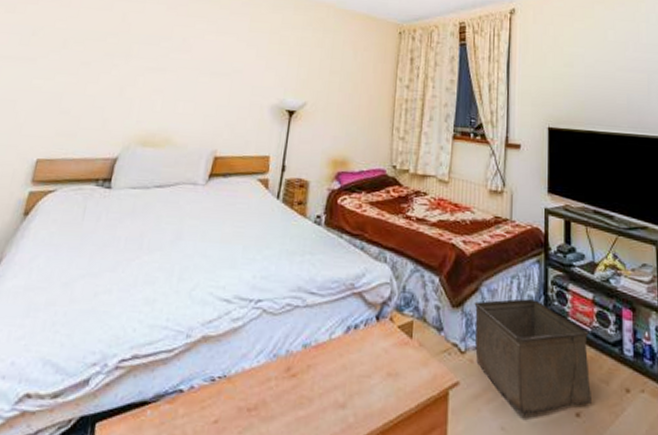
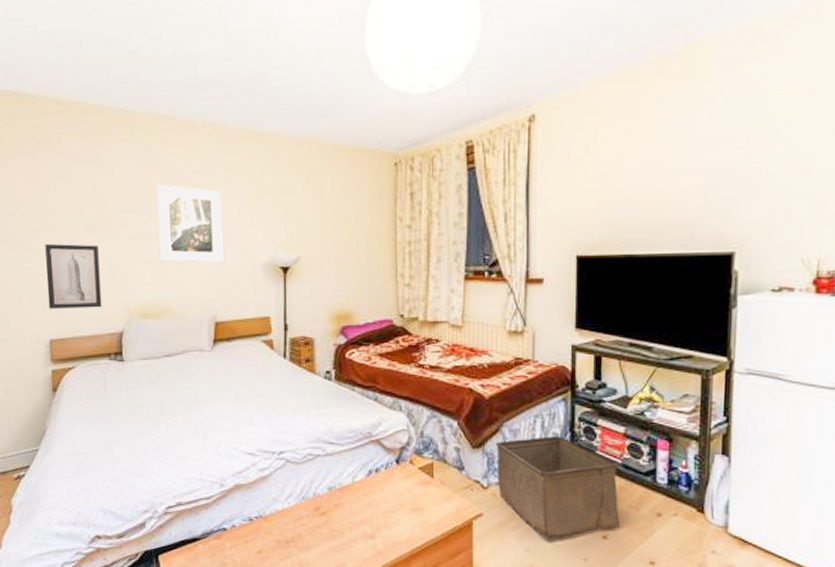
wall art: none [45,64,113,132] -> present [45,243,102,309]
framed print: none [171,25,242,100] -> present [157,185,224,263]

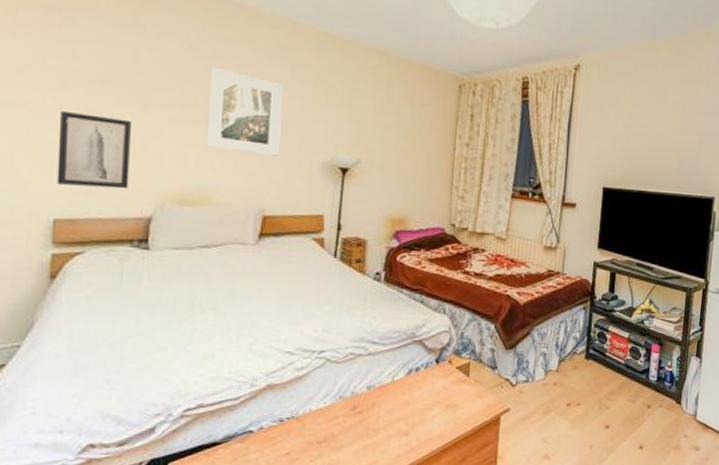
storage bin: present [495,436,620,539] -> none [524,340,623,430]

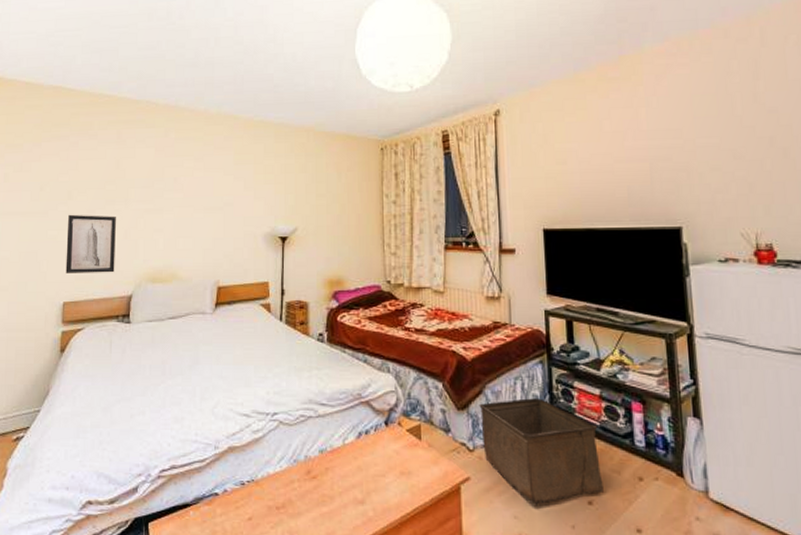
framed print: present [206,68,283,156] -> none [171,164,229,233]
storage bin: none [524,340,623,430] -> present [479,398,603,505]

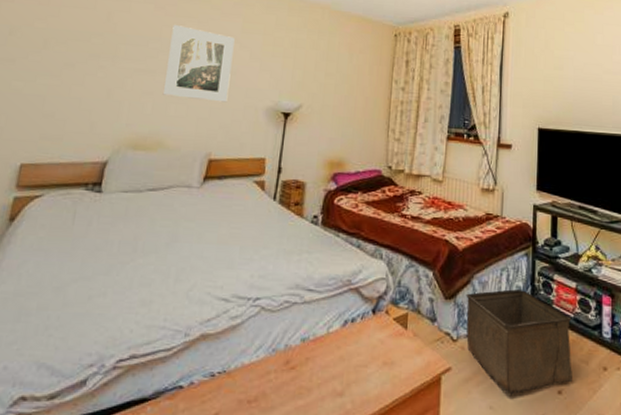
wall art: present [65,214,116,273] -> none [28,65,99,135]
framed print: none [171,164,229,233] -> present [162,25,235,103]

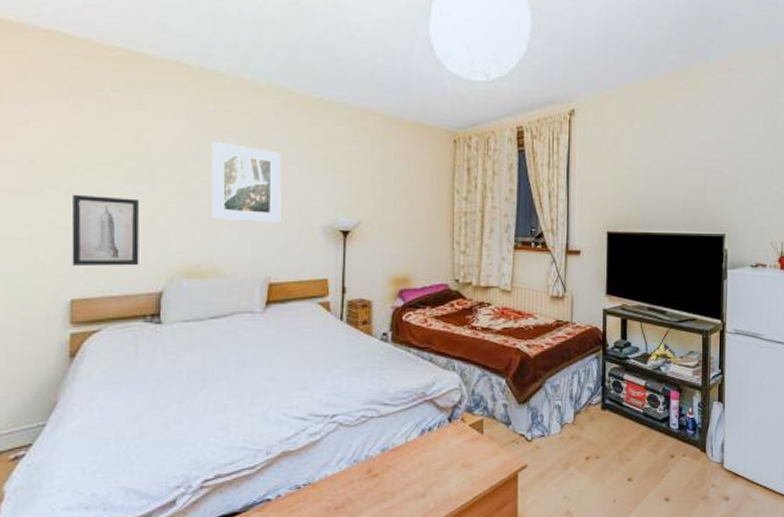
wall art: none [28,65,99,135] -> present [71,194,139,266]
storage bin: present [466,289,572,395] -> none [539,390,641,485]

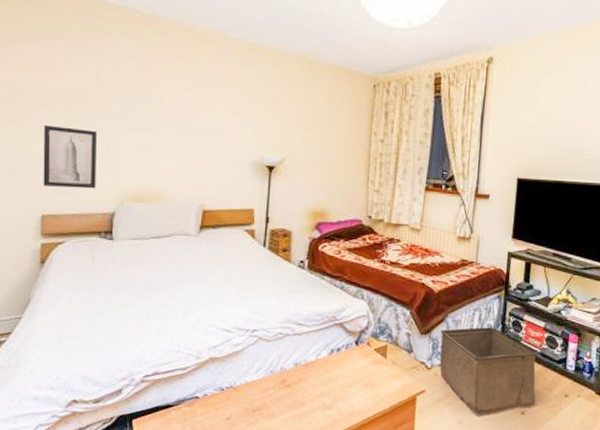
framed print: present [210,142,281,223] -> none [155,82,217,157]
storage bin: none [539,390,641,485] -> present [439,327,539,414]

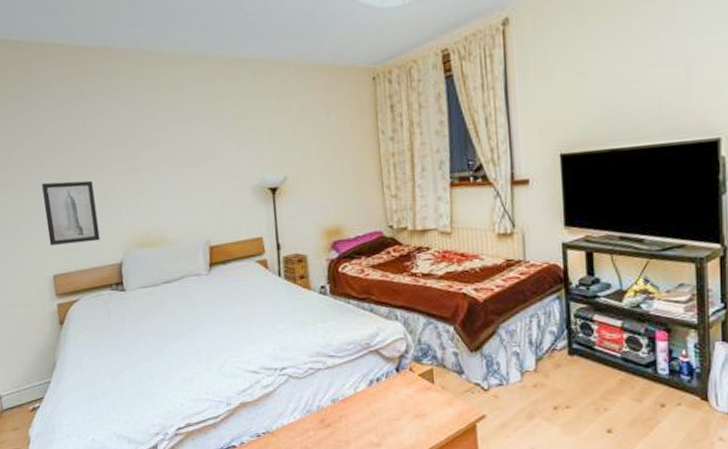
storage bin: present [439,327,539,414] -> none [493,334,623,437]

